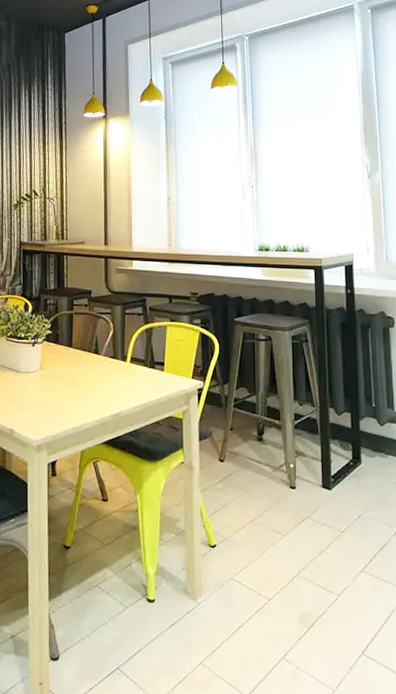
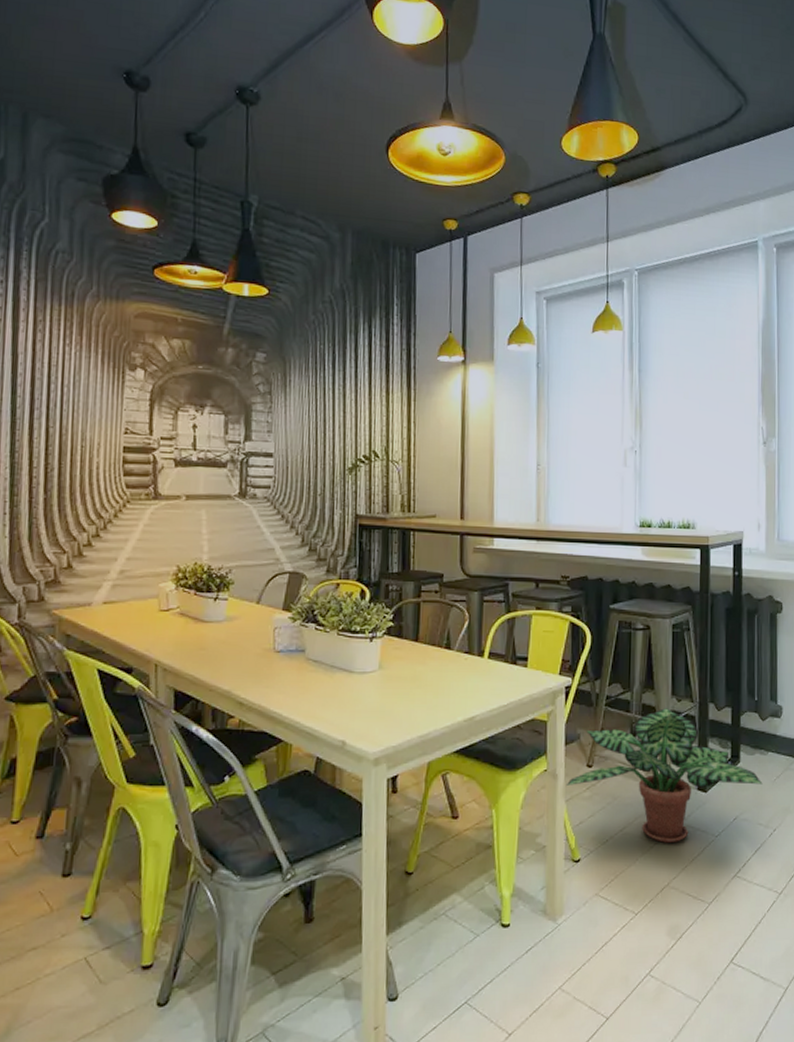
potted plant: none [201,411,384,535] -> present [565,708,763,843]

